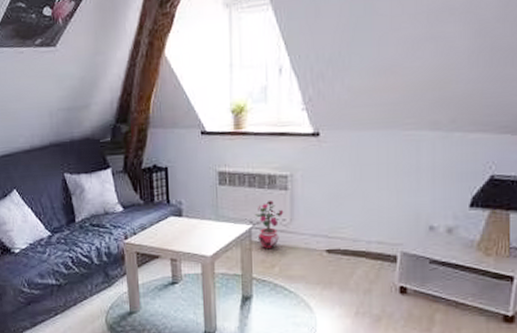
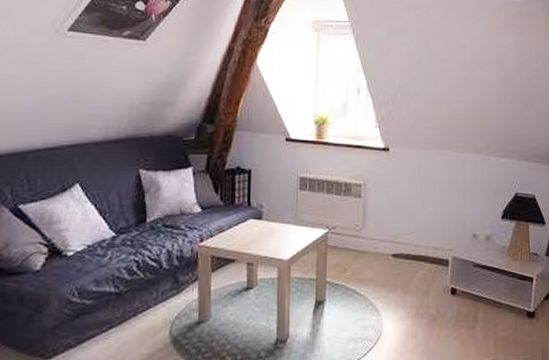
potted plant: present [255,201,284,250] -> none [331,207,357,254]

